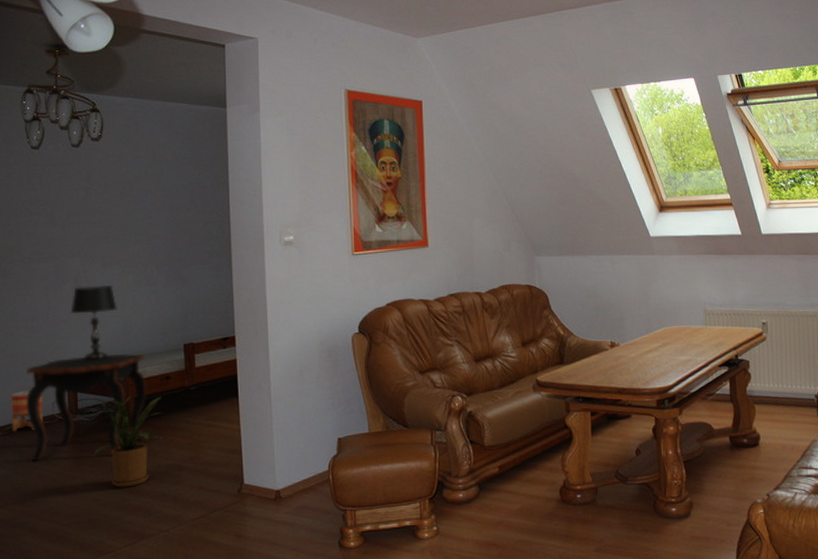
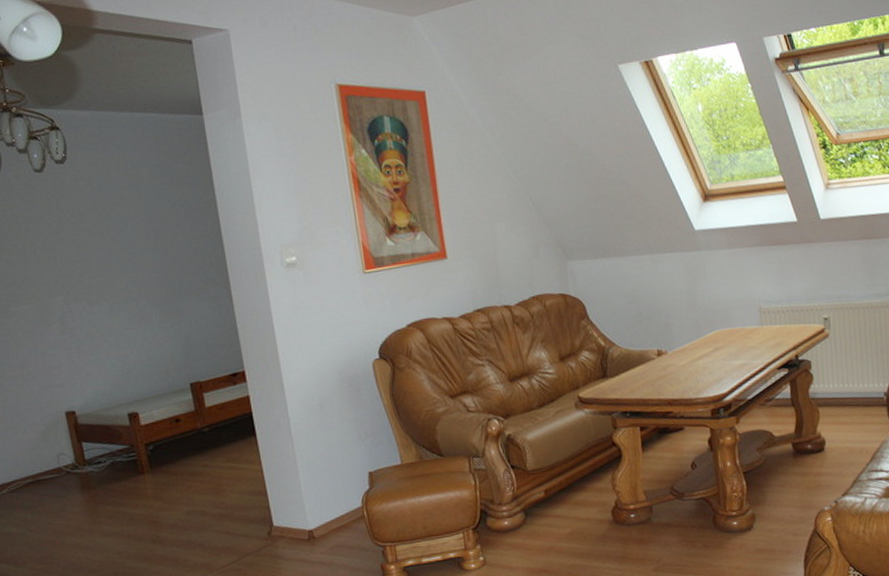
planter: present [11,391,43,432] -> none [11,444,50,489]
side table: present [26,353,147,461] -> none [23,397,163,517]
table lamp: present [70,285,117,360] -> none [60,325,112,407]
house plant: present [94,394,164,488] -> none [106,440,182,539]

